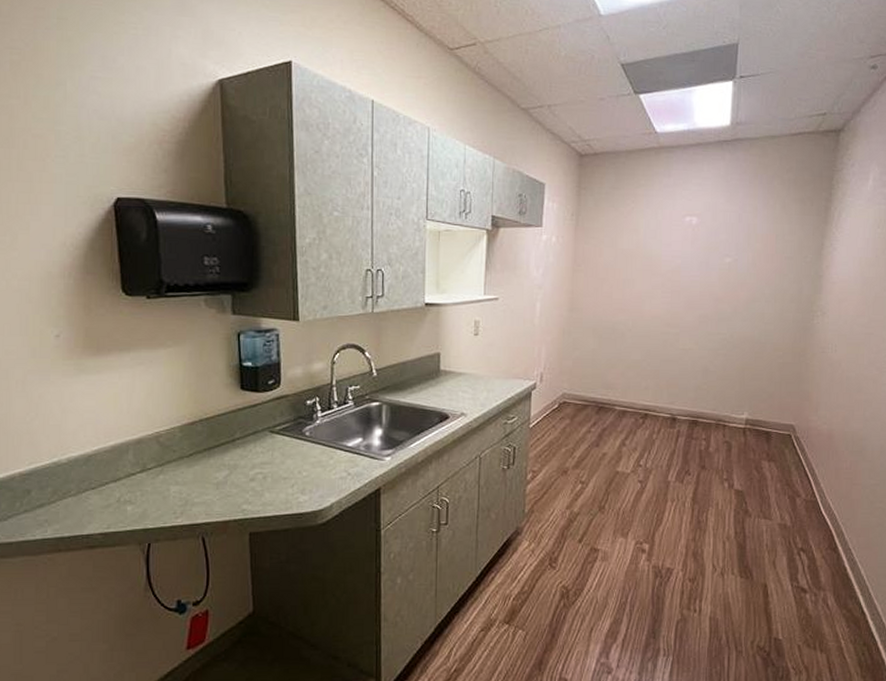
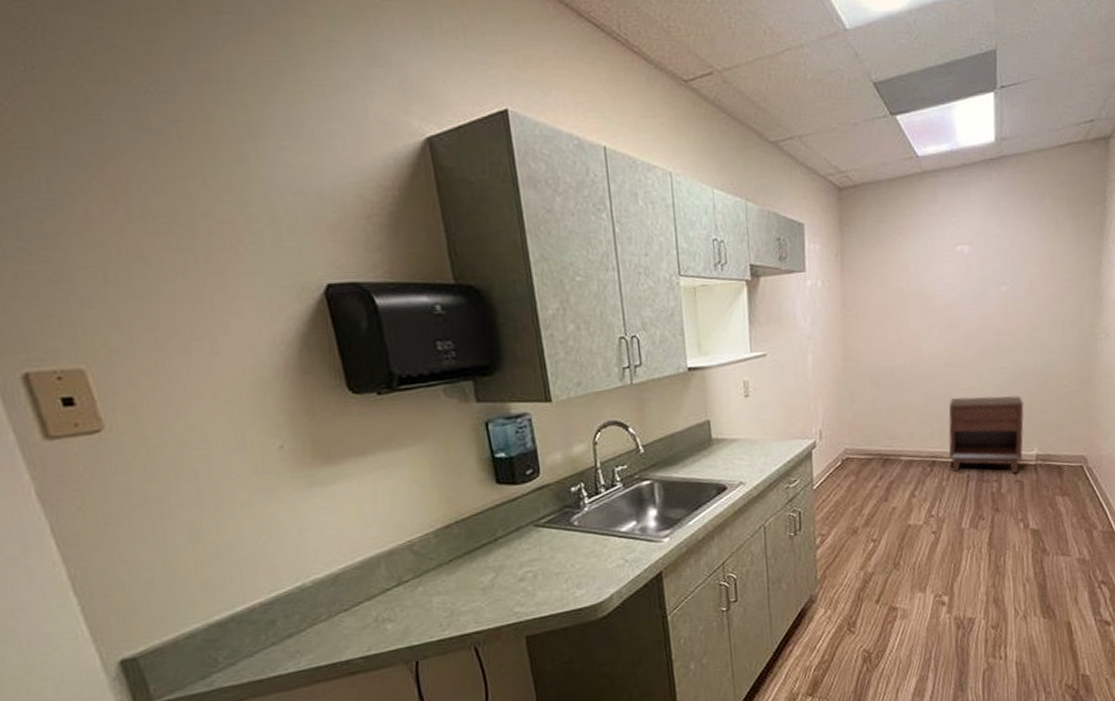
table: none [661,357,738,434] -> present [948,395,1024,473]

